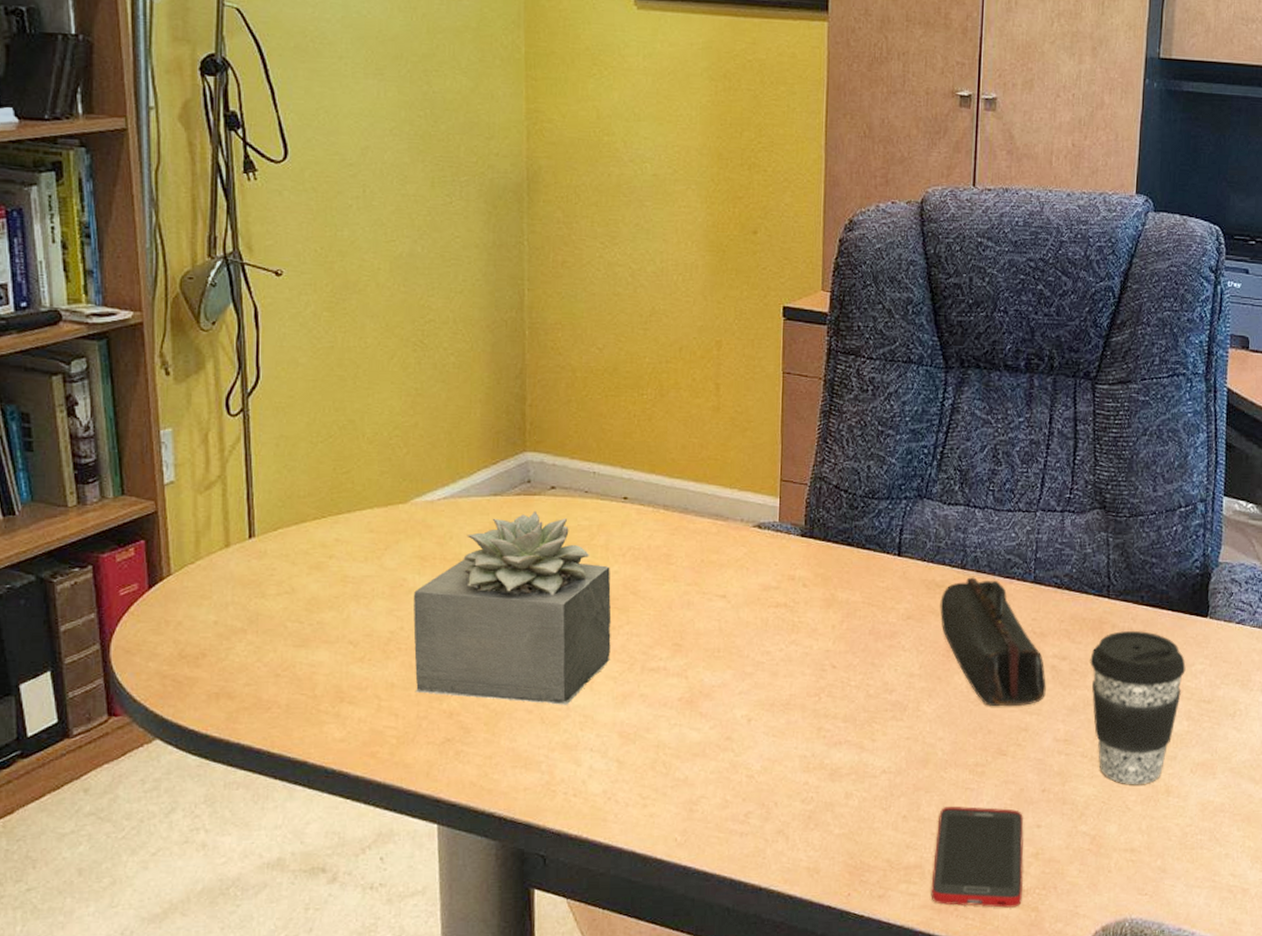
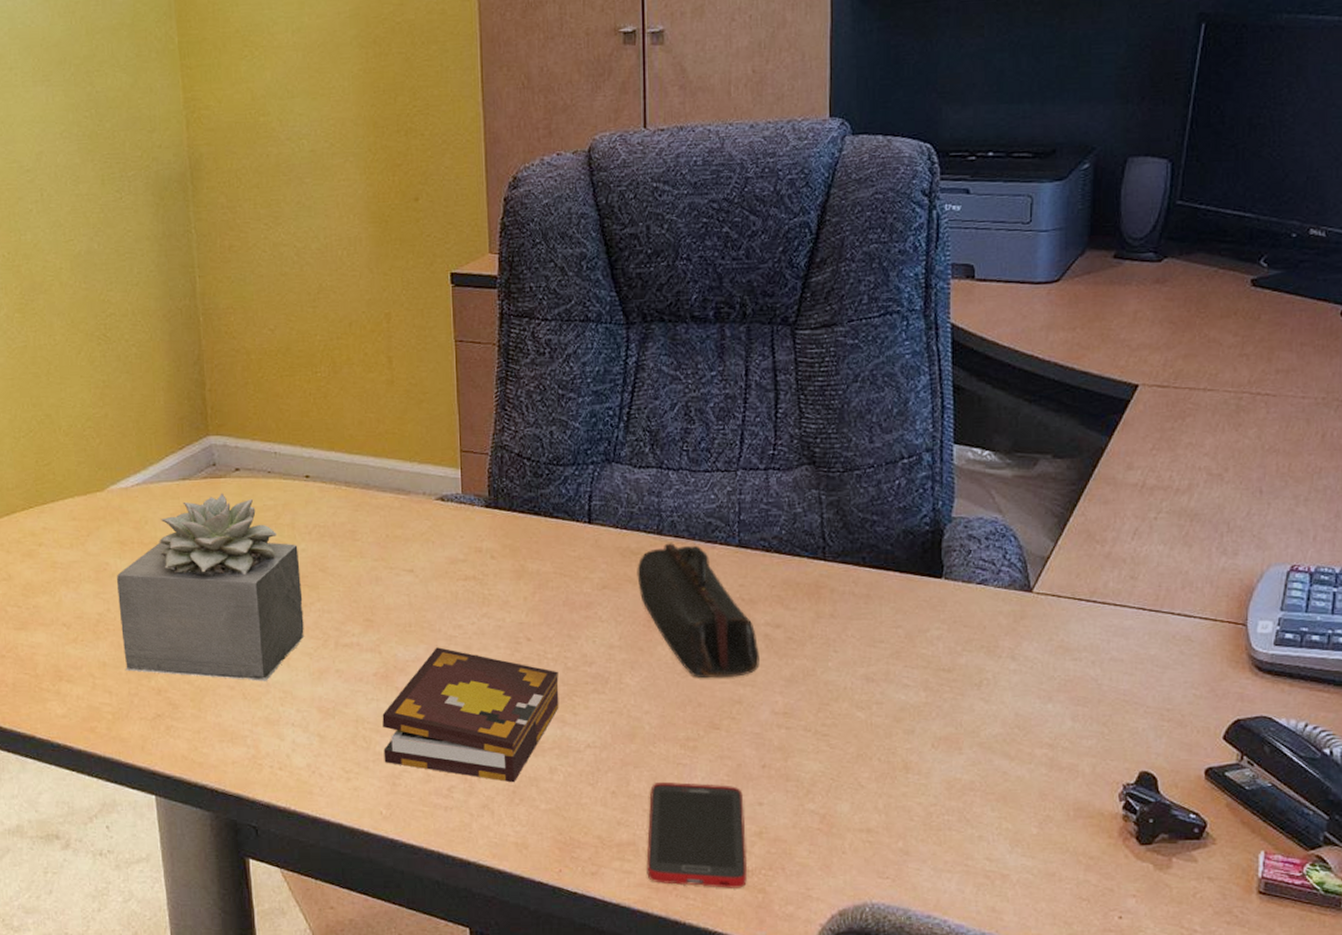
book: none [682,673,860,808] -> present [382,647,559,783]
coffee cup: present [1090,631,1186,785] -> none [807,595,919,761]

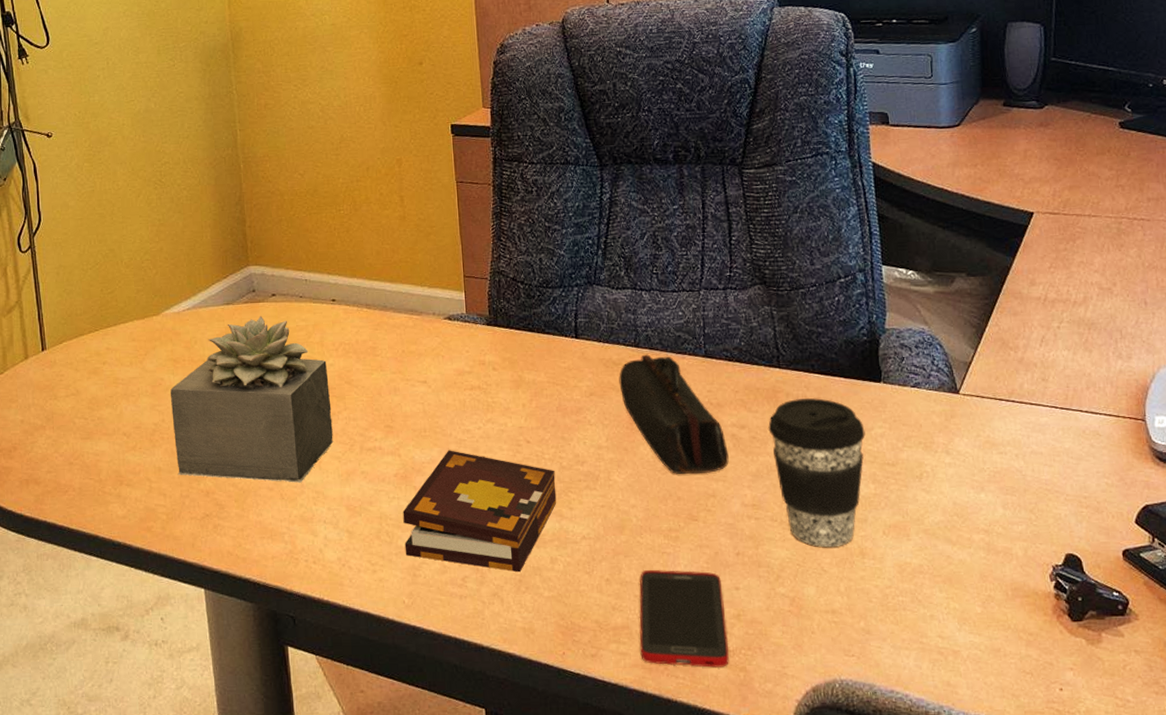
coffee cup: none [807,595,919,761] -> present [768,398,866,548]

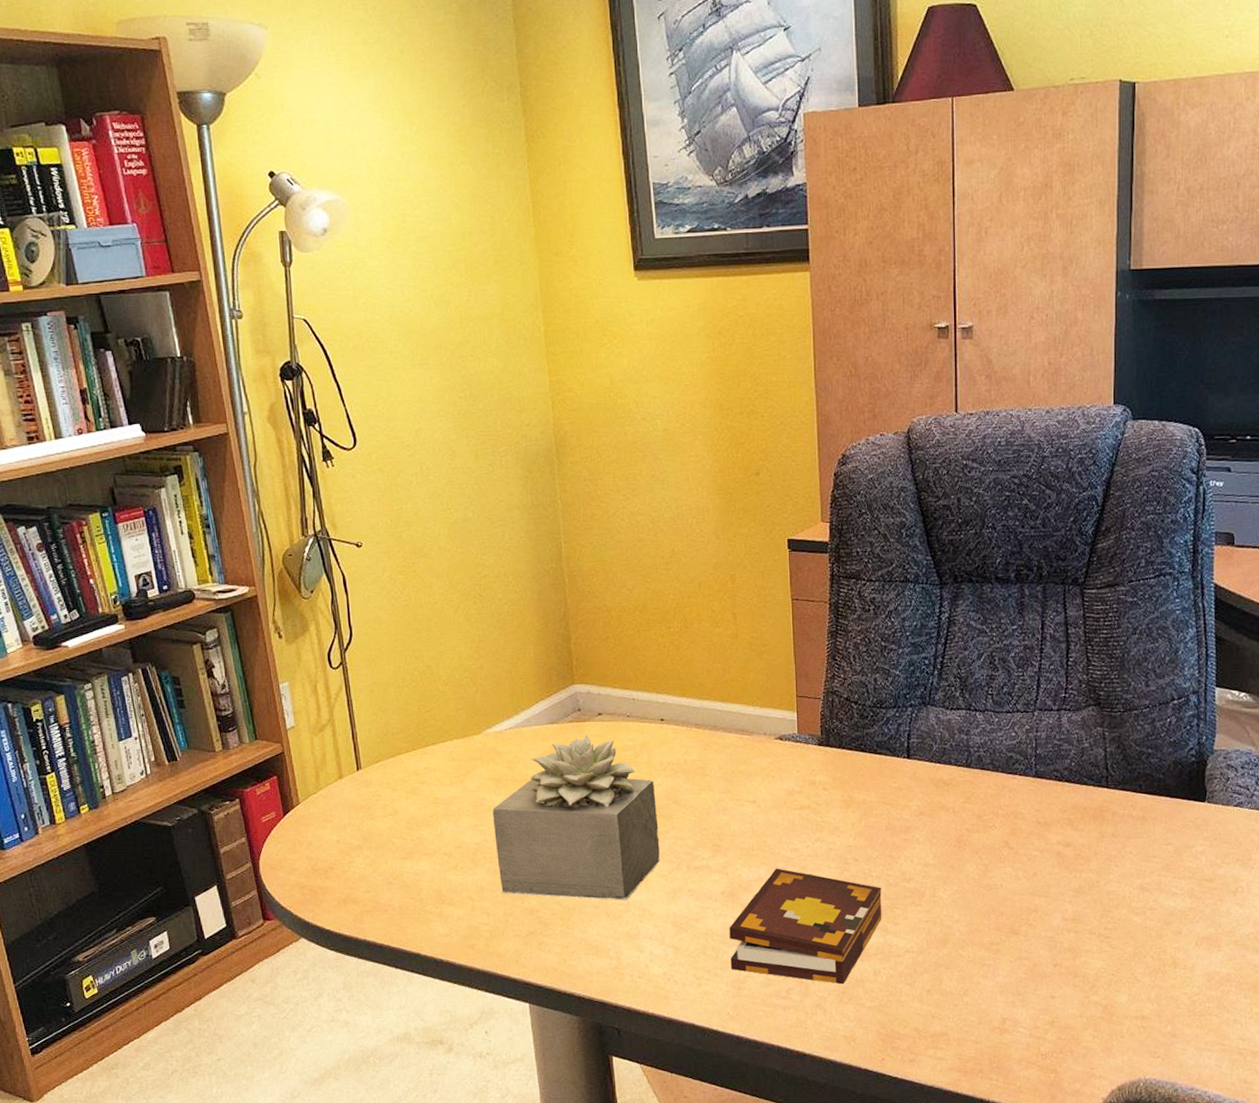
pencil case: present [619,354,729,475] -> none [949,774,1052,891]
cell phone: present [639,570,729,668] -> none [956,981,1042,1070]
coffee cup: present [768,398,866,548] -> none [1093,817,1186,959]

